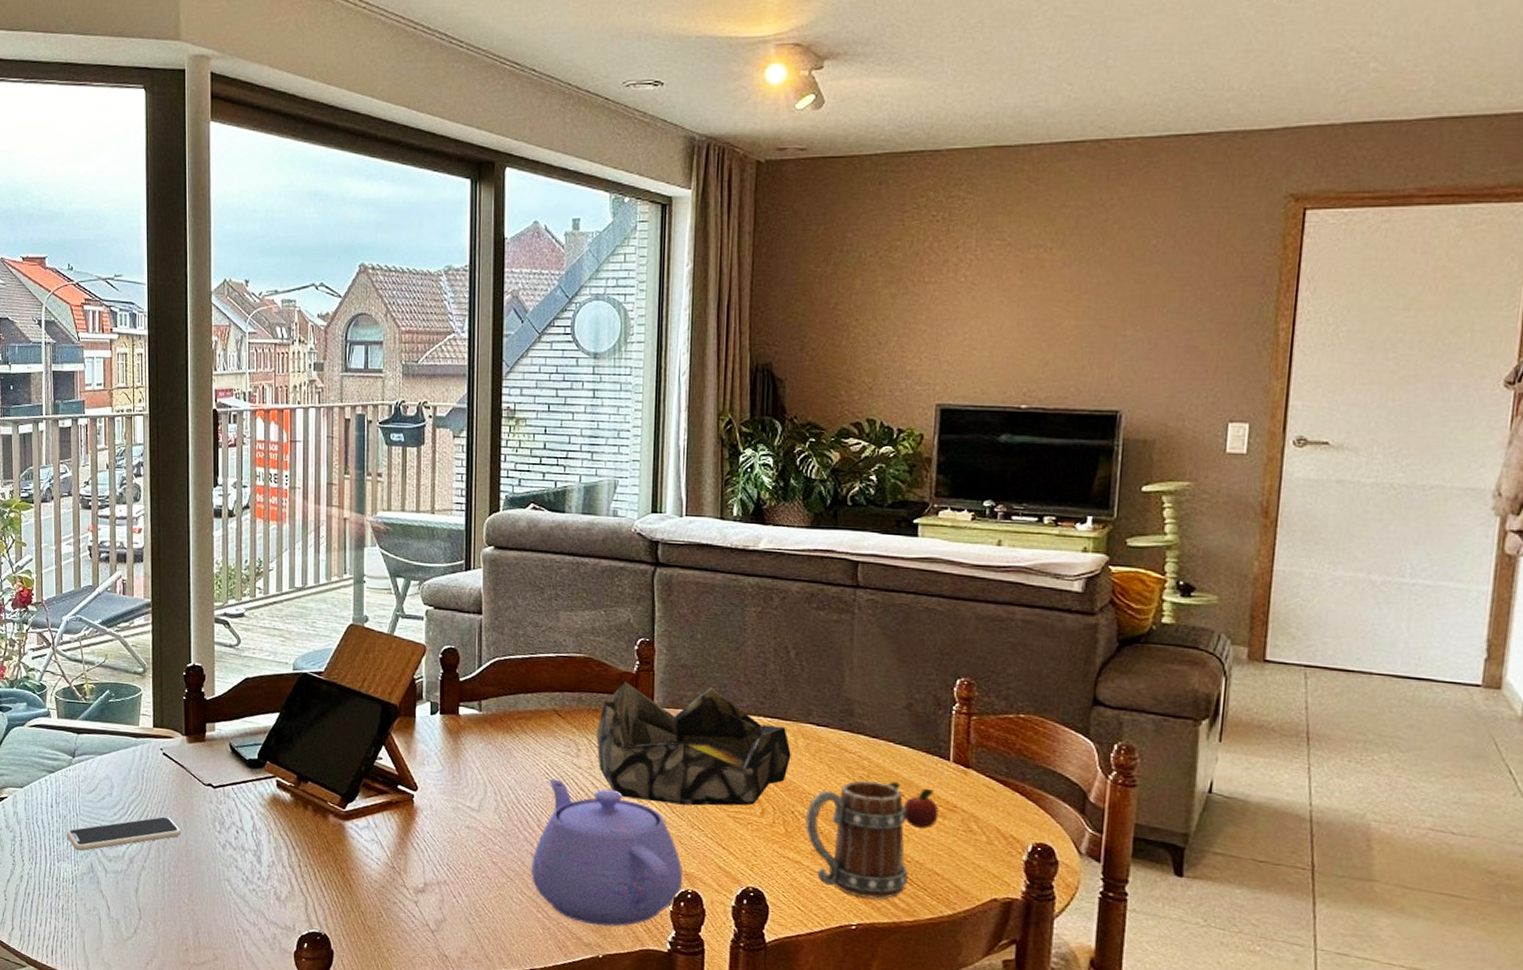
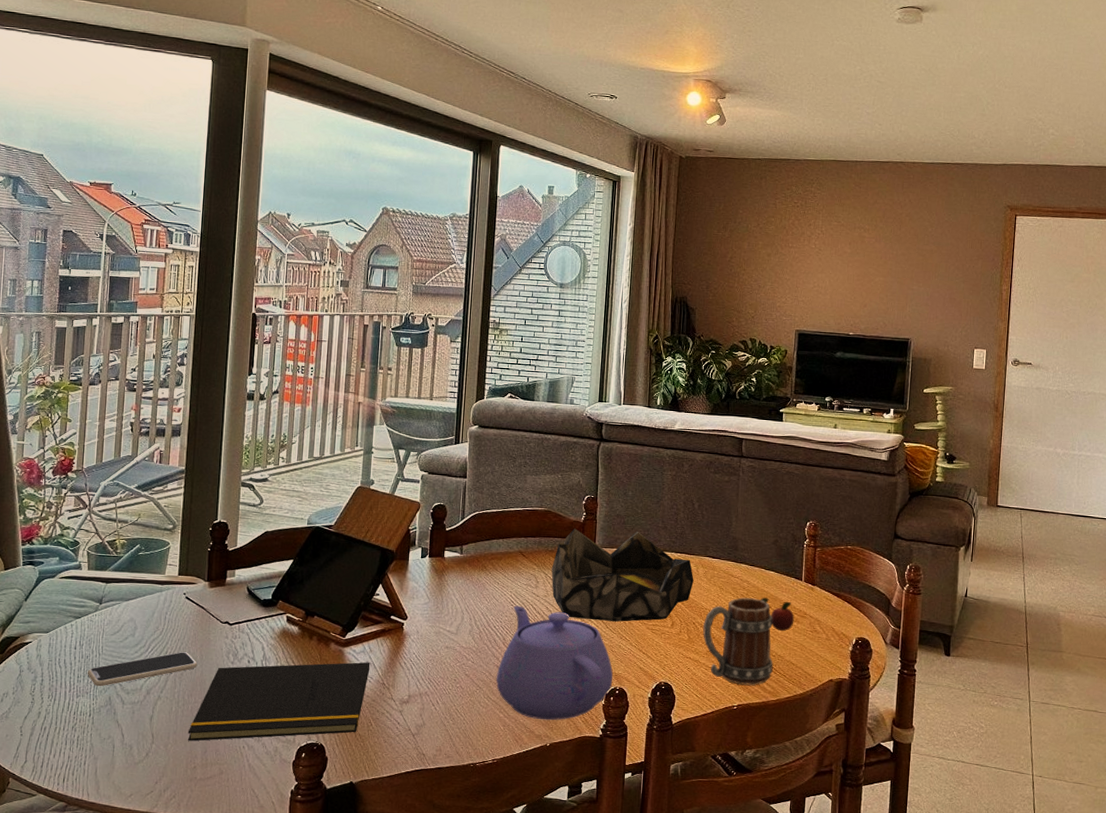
notepad: none [176,836,377,924] -> present [187,662,370,741]

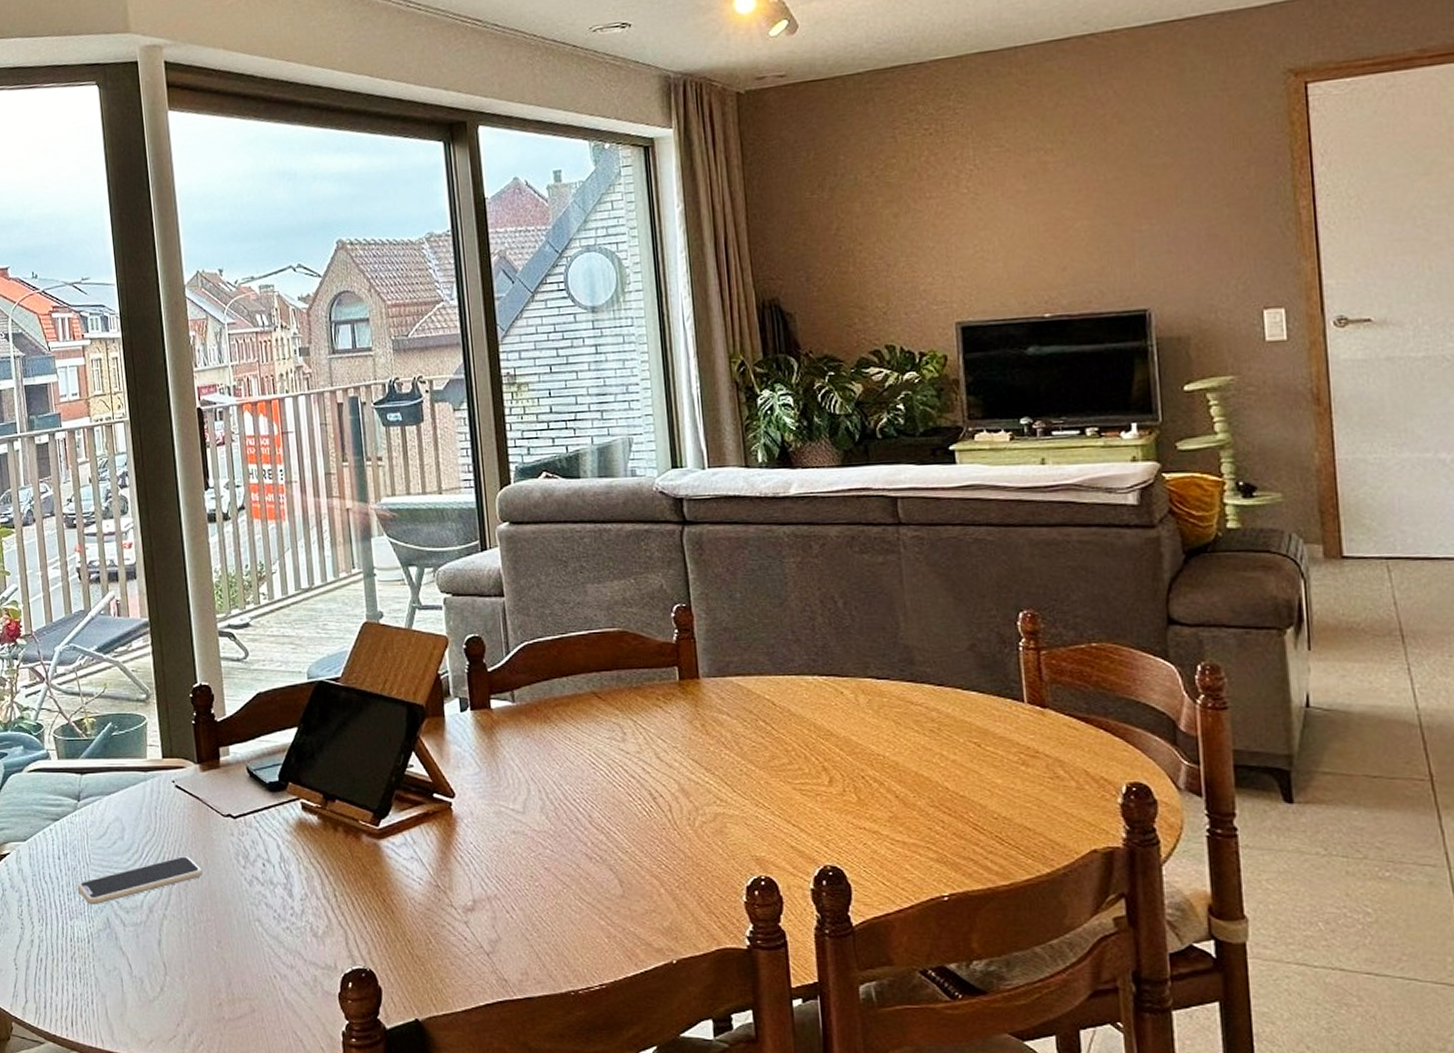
notepad: present [187,662,370,741] -> none [204,857,418,971]
teapot: present [496,605,613,721] -> none [587,768,755,928]
decorative bowl: present [551,528,694,622] -> none [641,648,854,782]
mug: present [703,597,773,685] -> none [878,734,998,864]
fruit: present [761,598,795,632] -> none [962,732,1021,781]

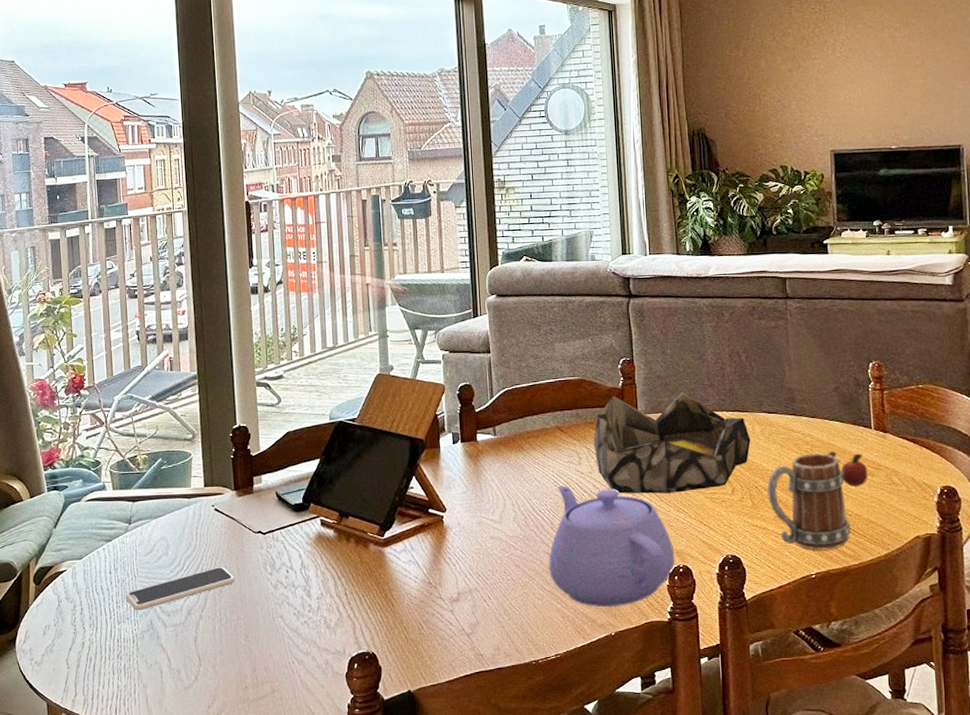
teapot: none [587,768,755,928] -> present [549,485,675,608]
decorative bowl: none [641,648,854,782] -> present [593,391,751,494]
mug: none [878,734,998,864] -> present [767,453,851,550]
fruit: none [962,732,1021,781] -> present [828,451,868,487]

